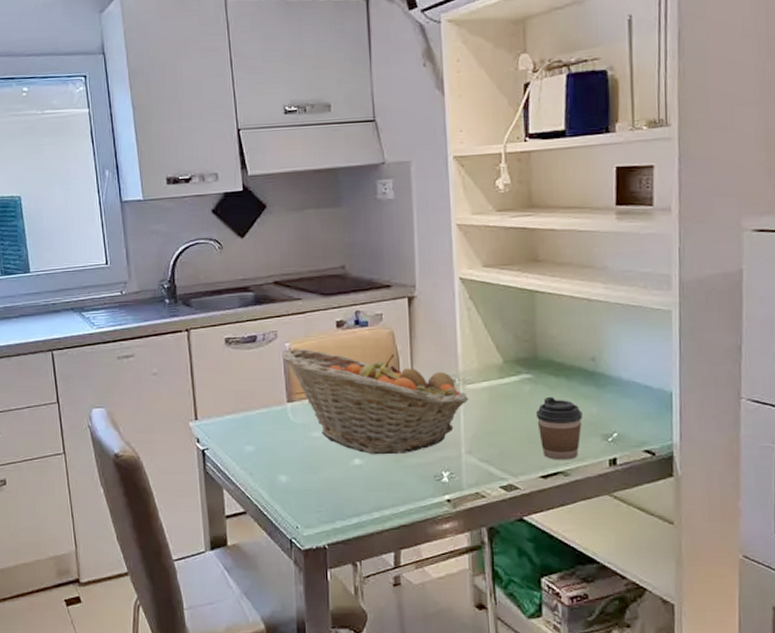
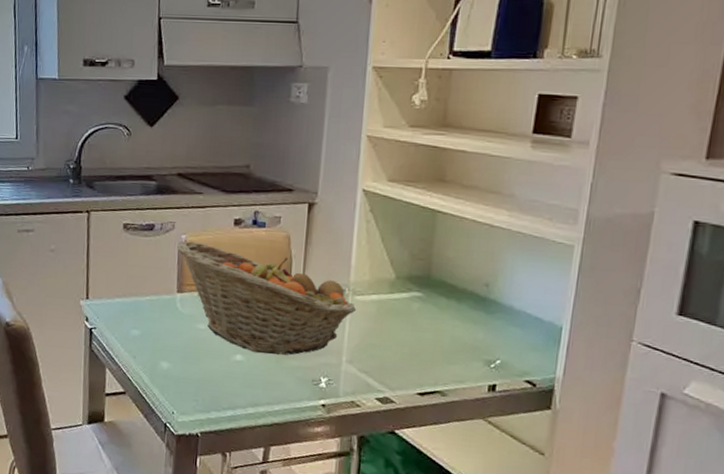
coffee cup: present [535,396,582,460] -> none [421,316,468,381]

